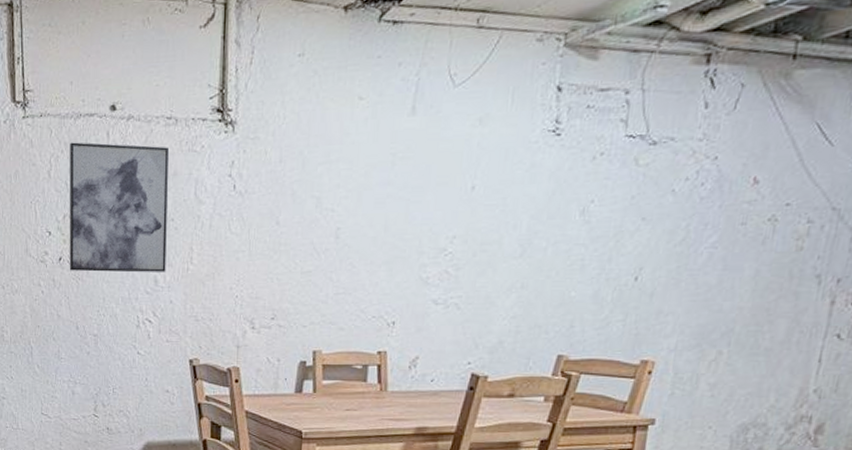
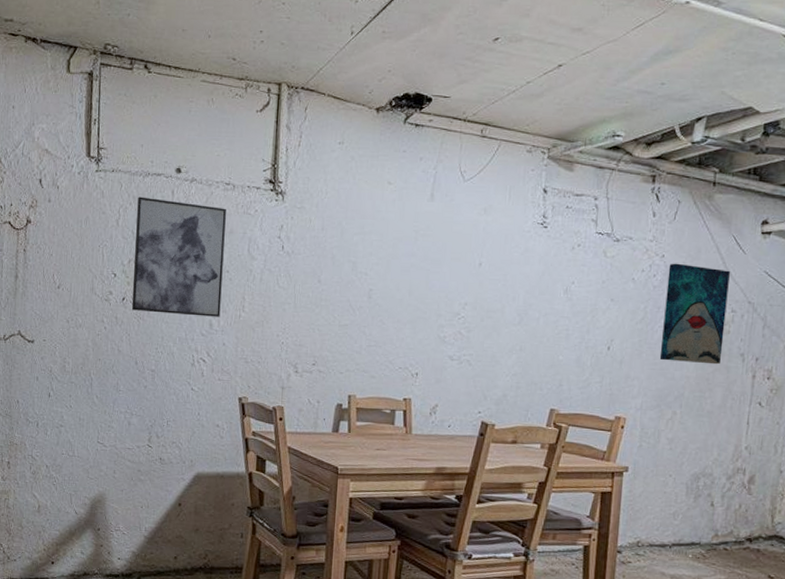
wall art: none [703,165,809,291] -> present [659,263,730,365]

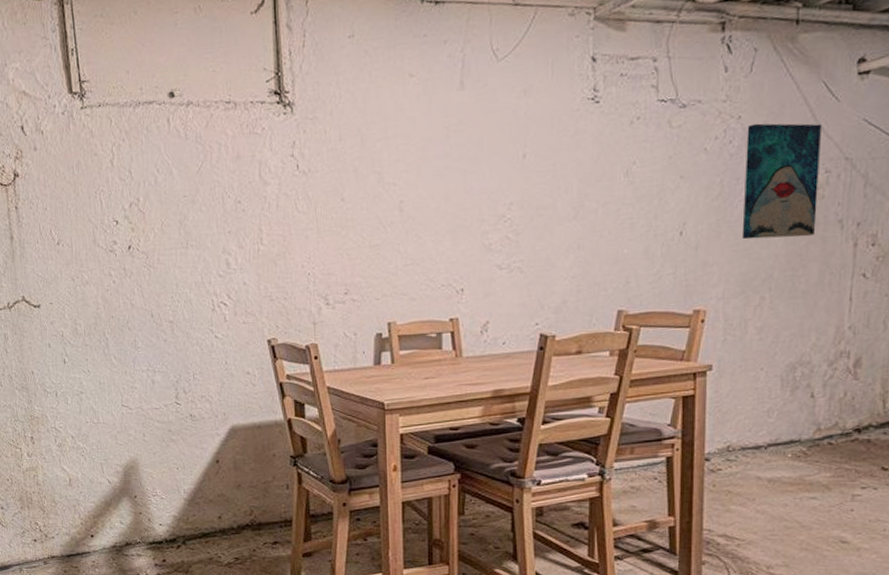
wall art: present [131,196,227,317] -> none [131,130,237,259]

